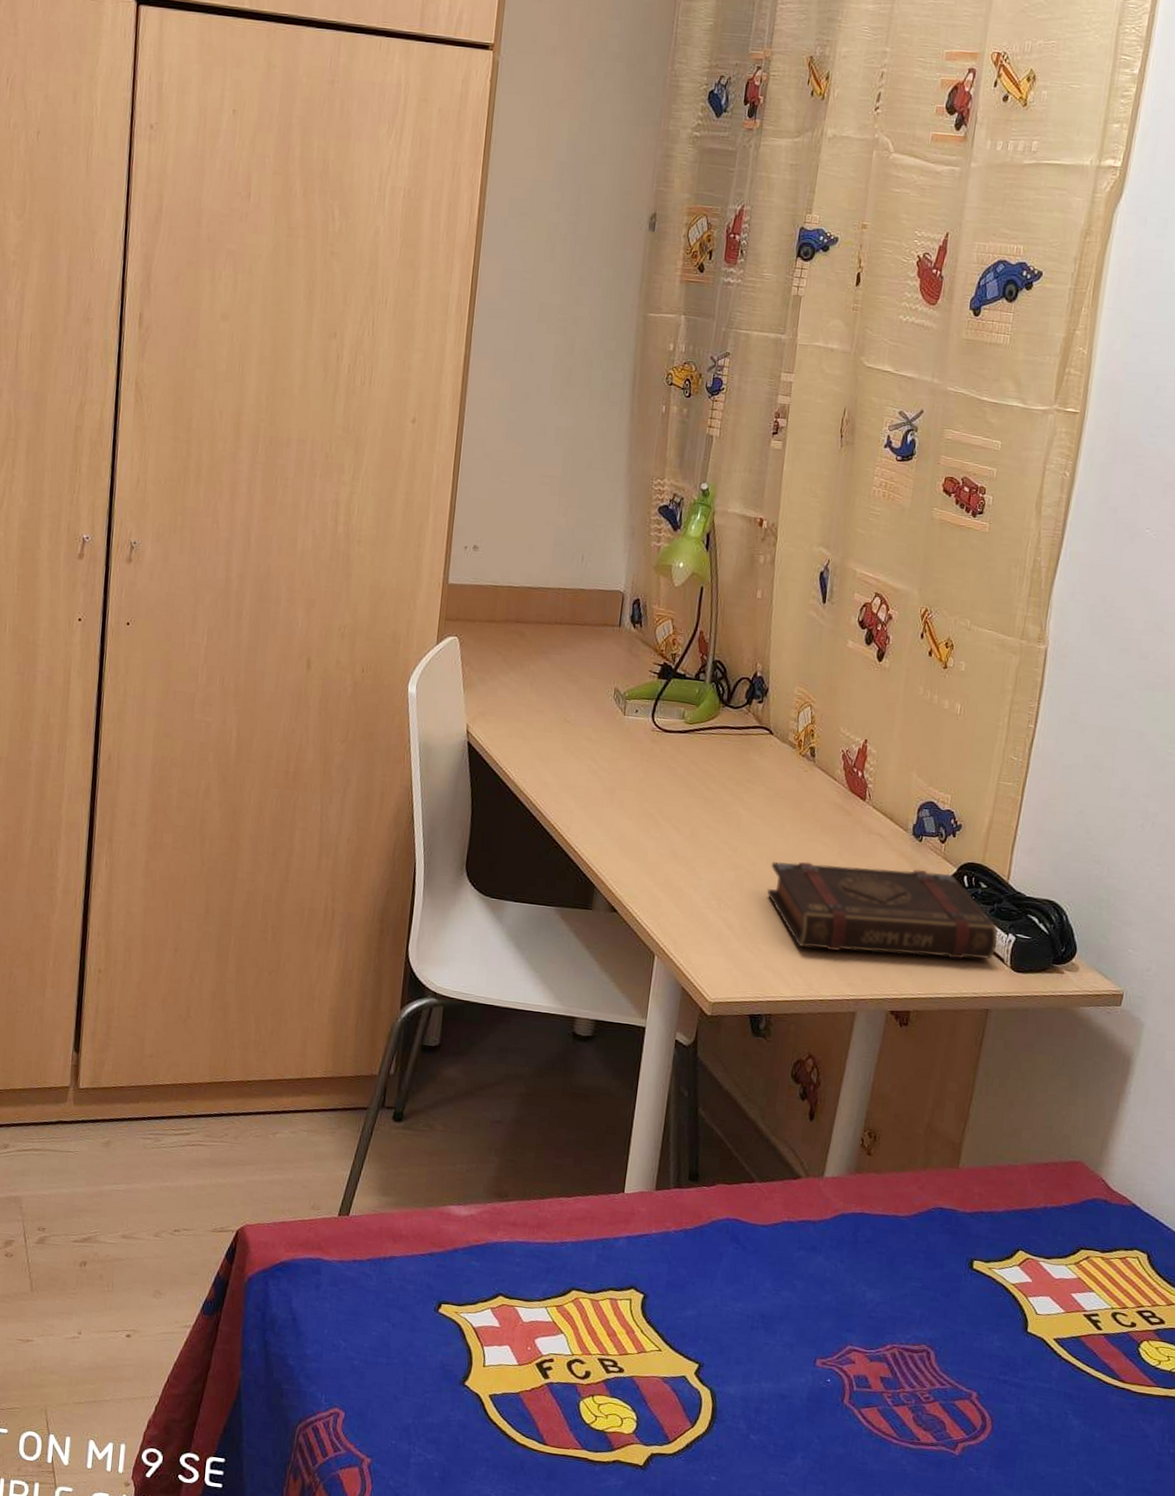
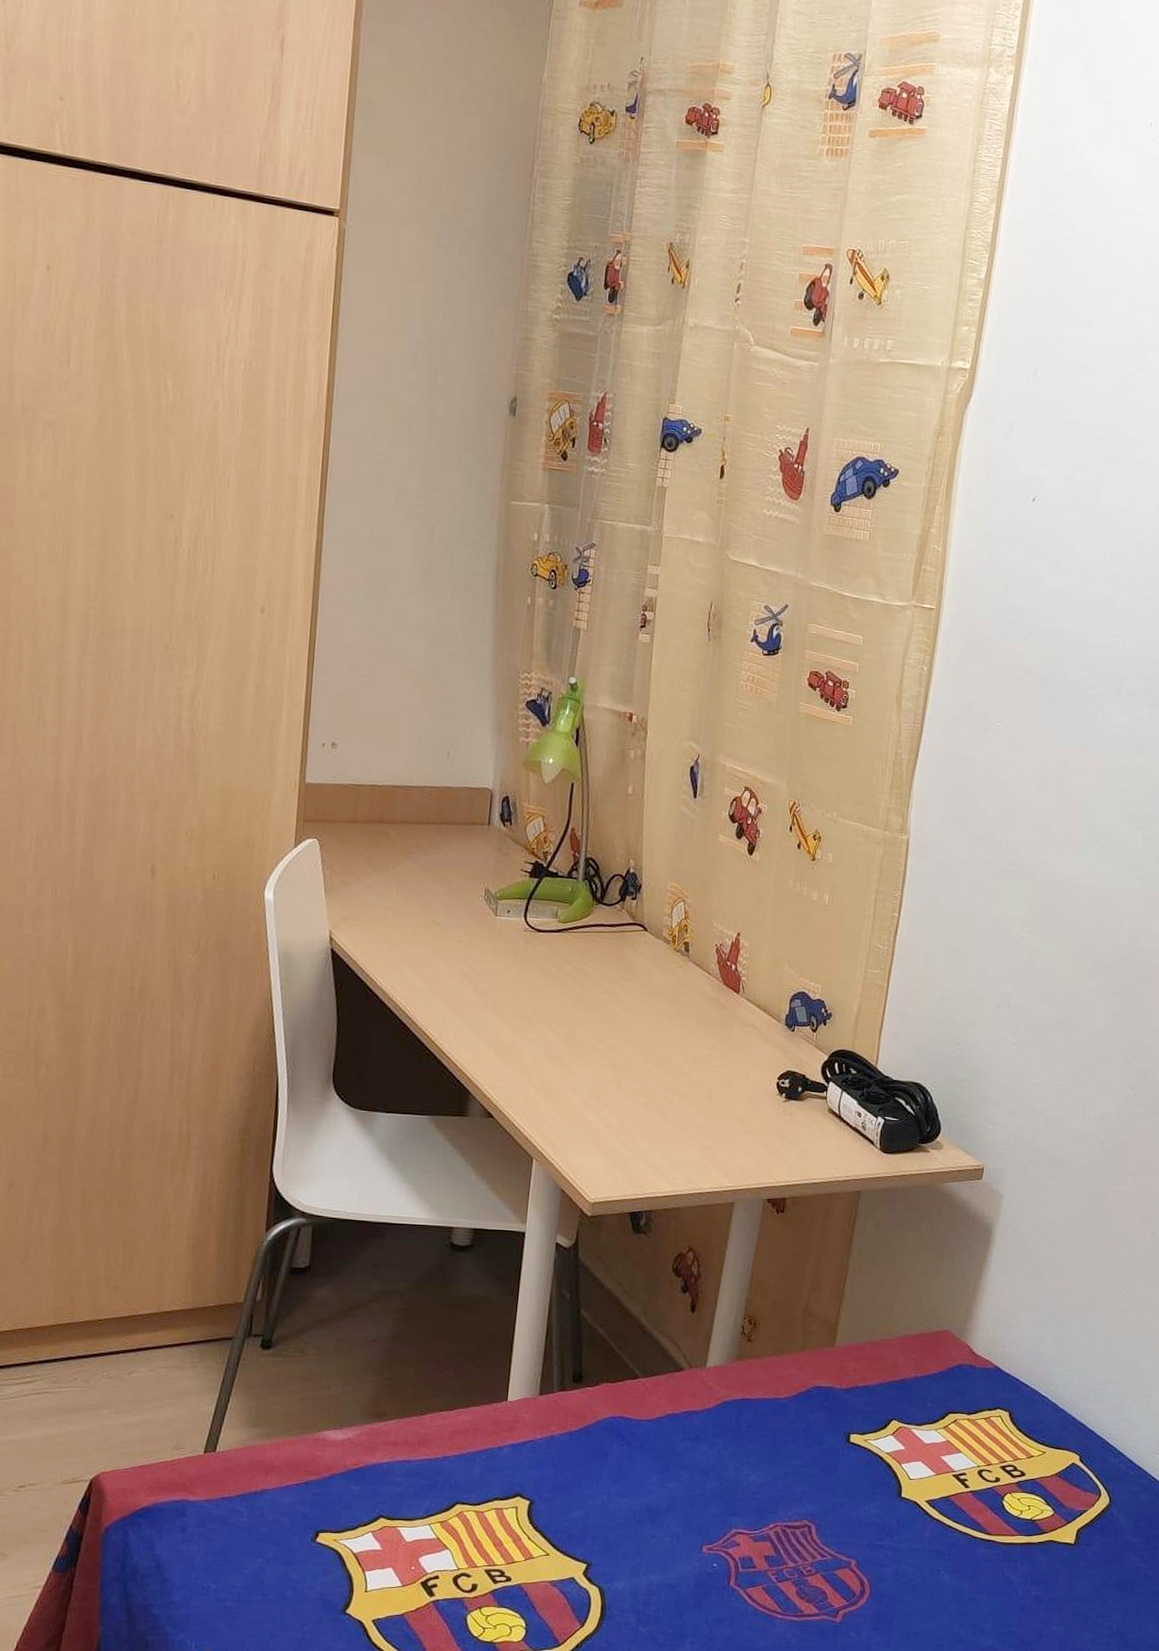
book: present [767,861,998,960] -> none [645,1056,868,1145]

